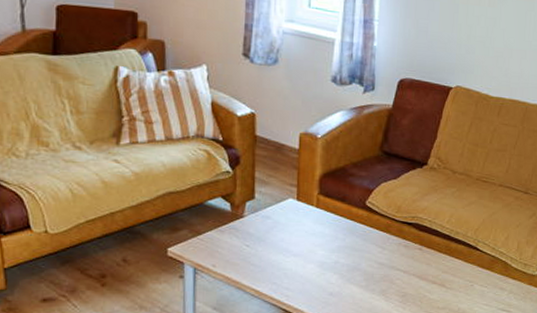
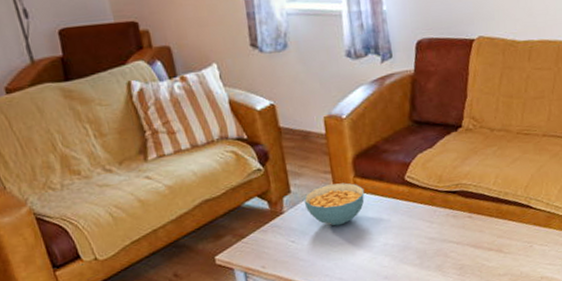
cereal bowl: none [265,197,326,238] -> present [303,182,365,226]

